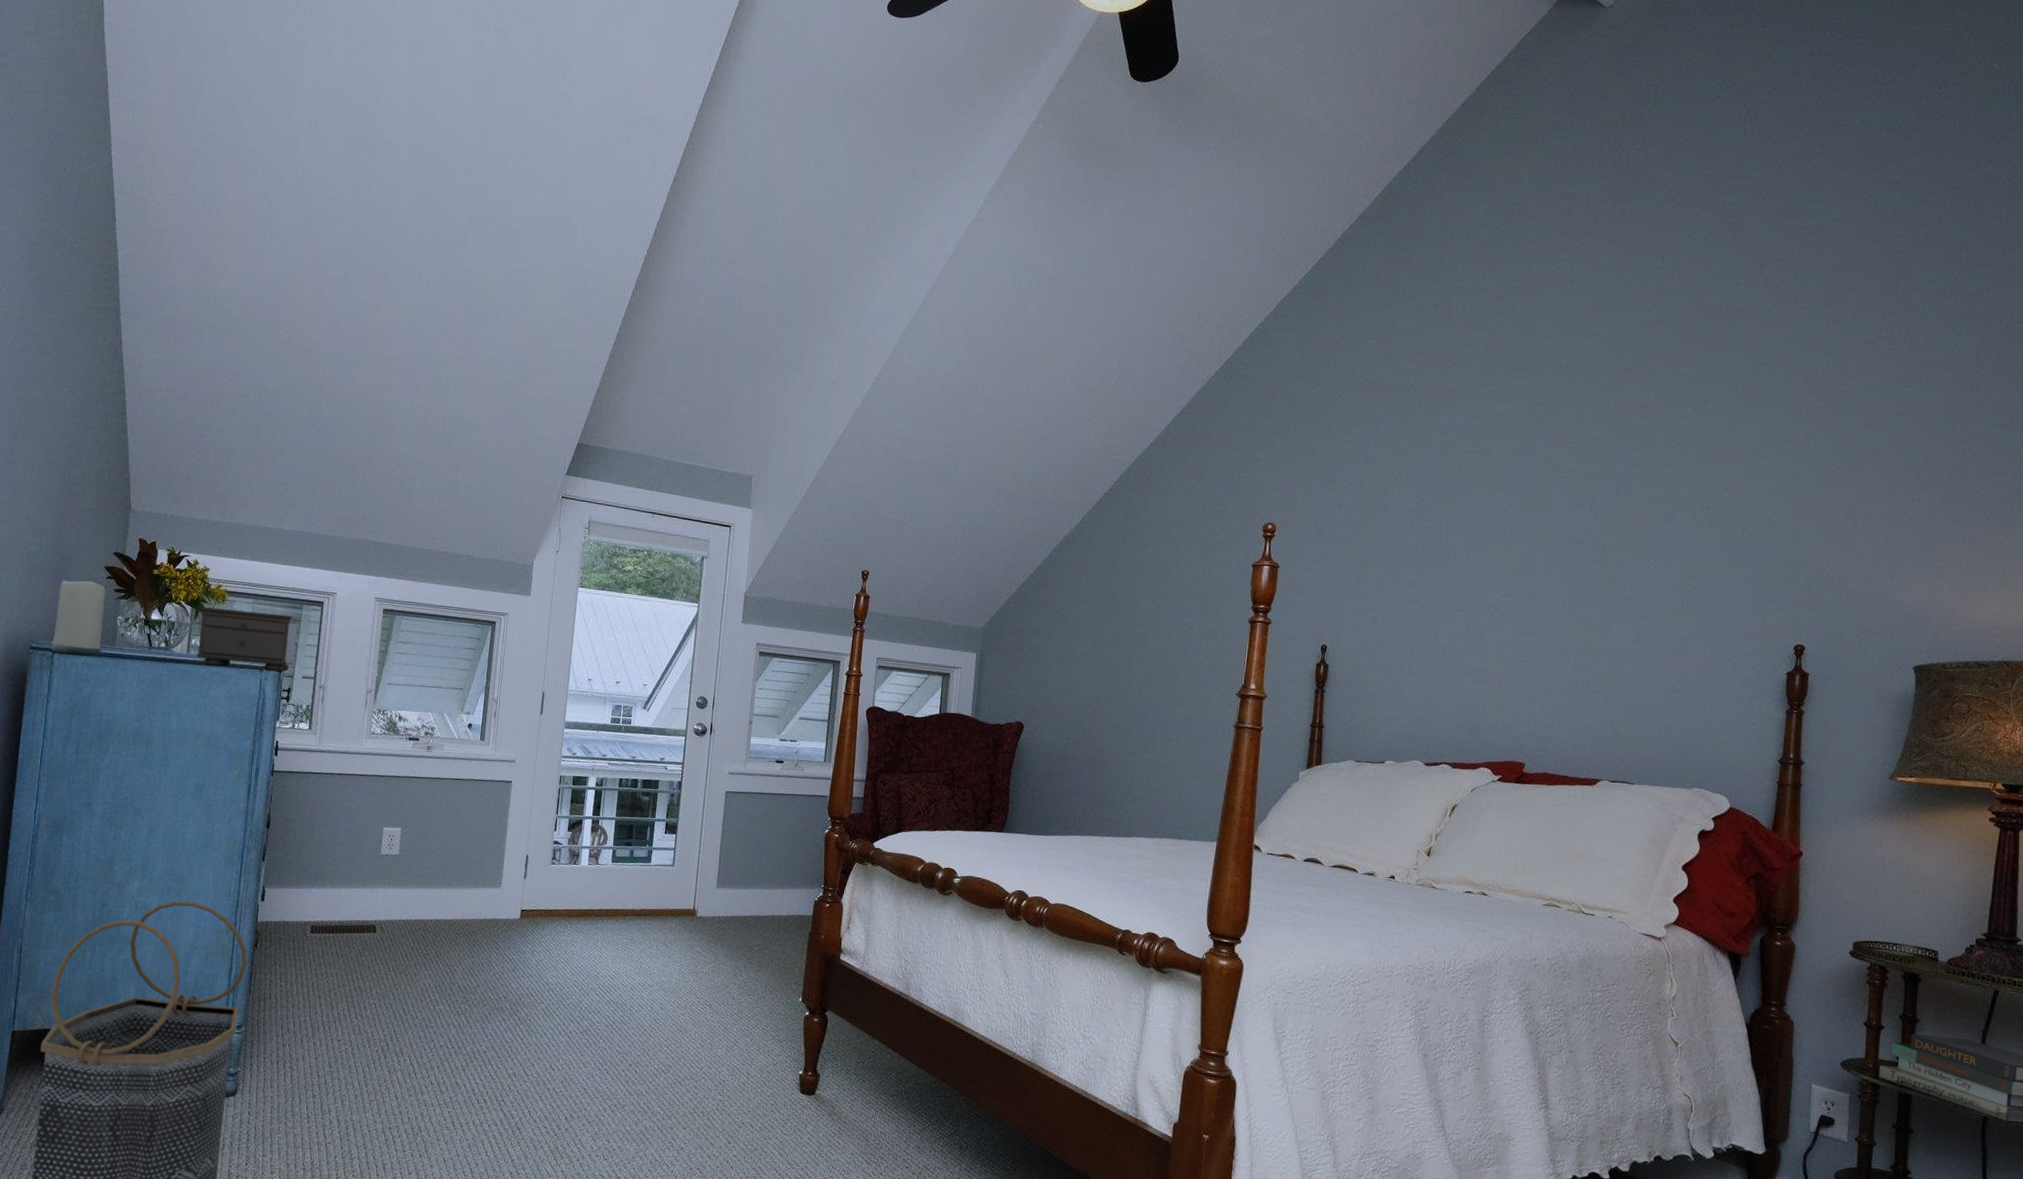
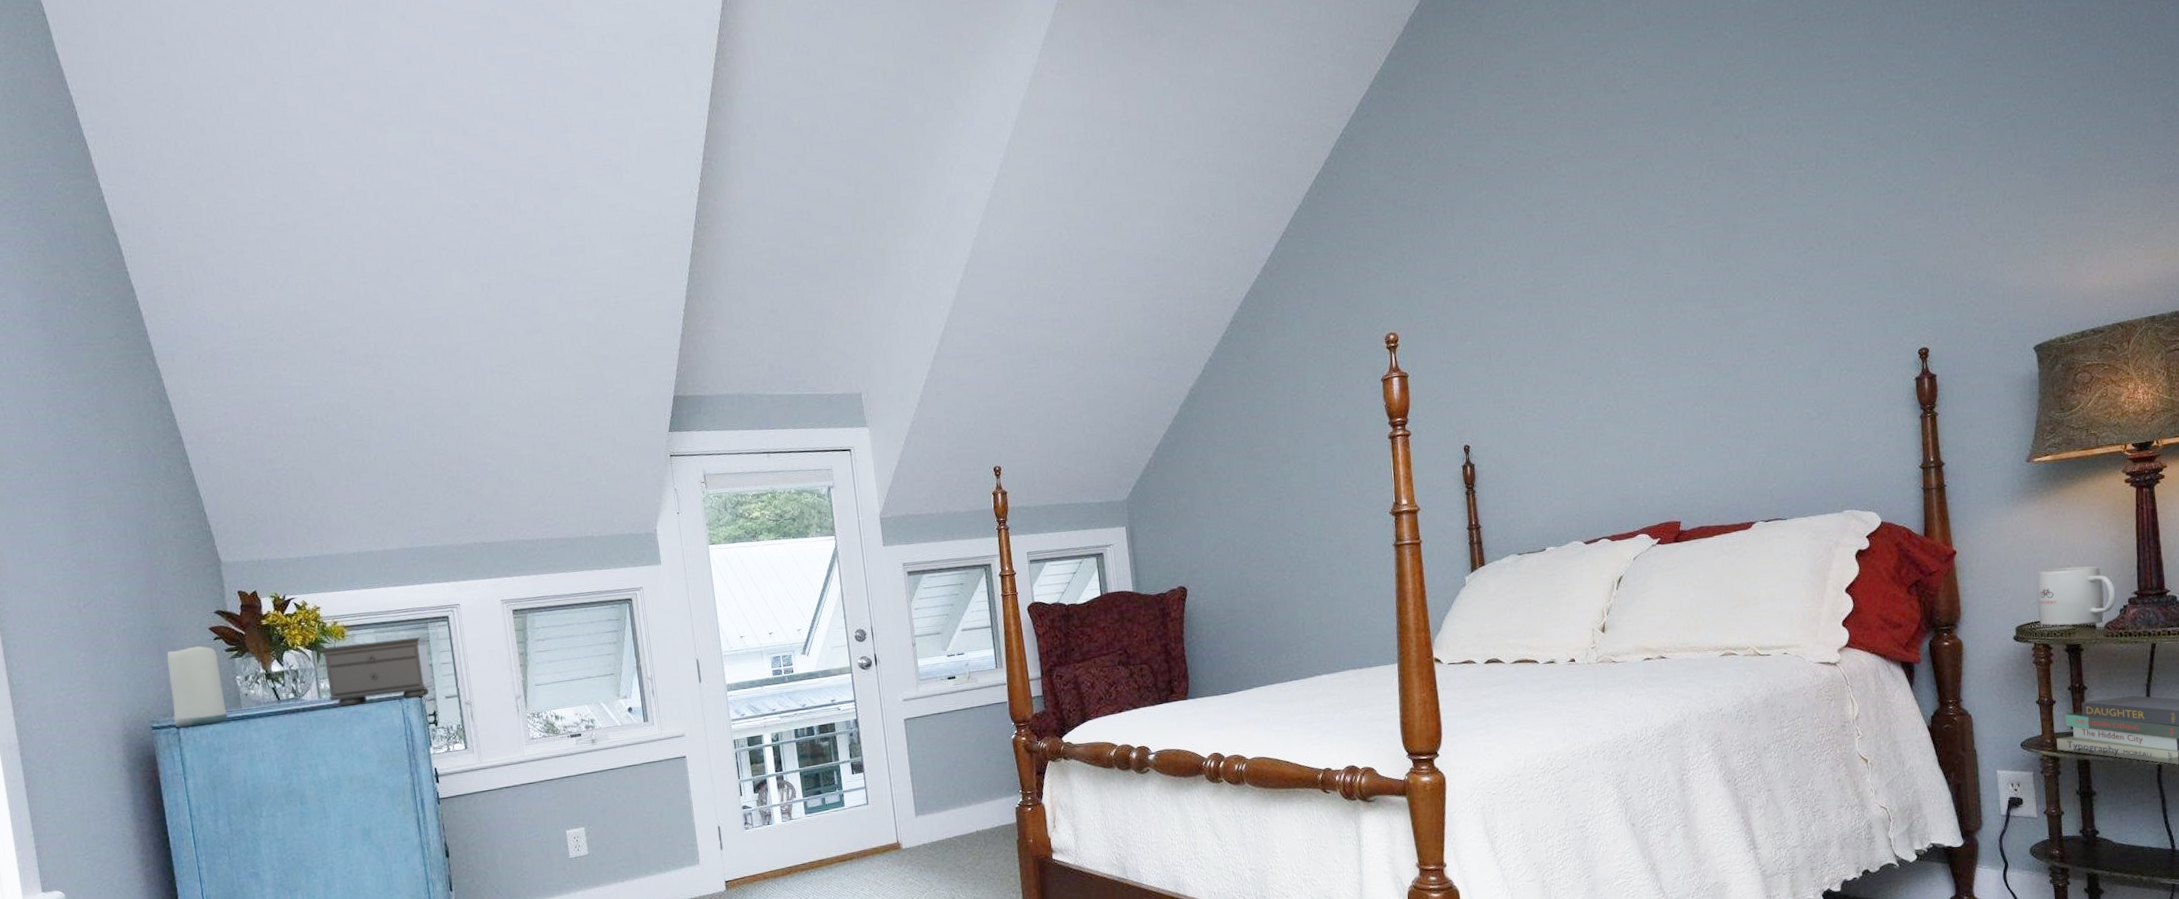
mug: none [1879,890,1964,957] -> present [2036,566,2116,626]

